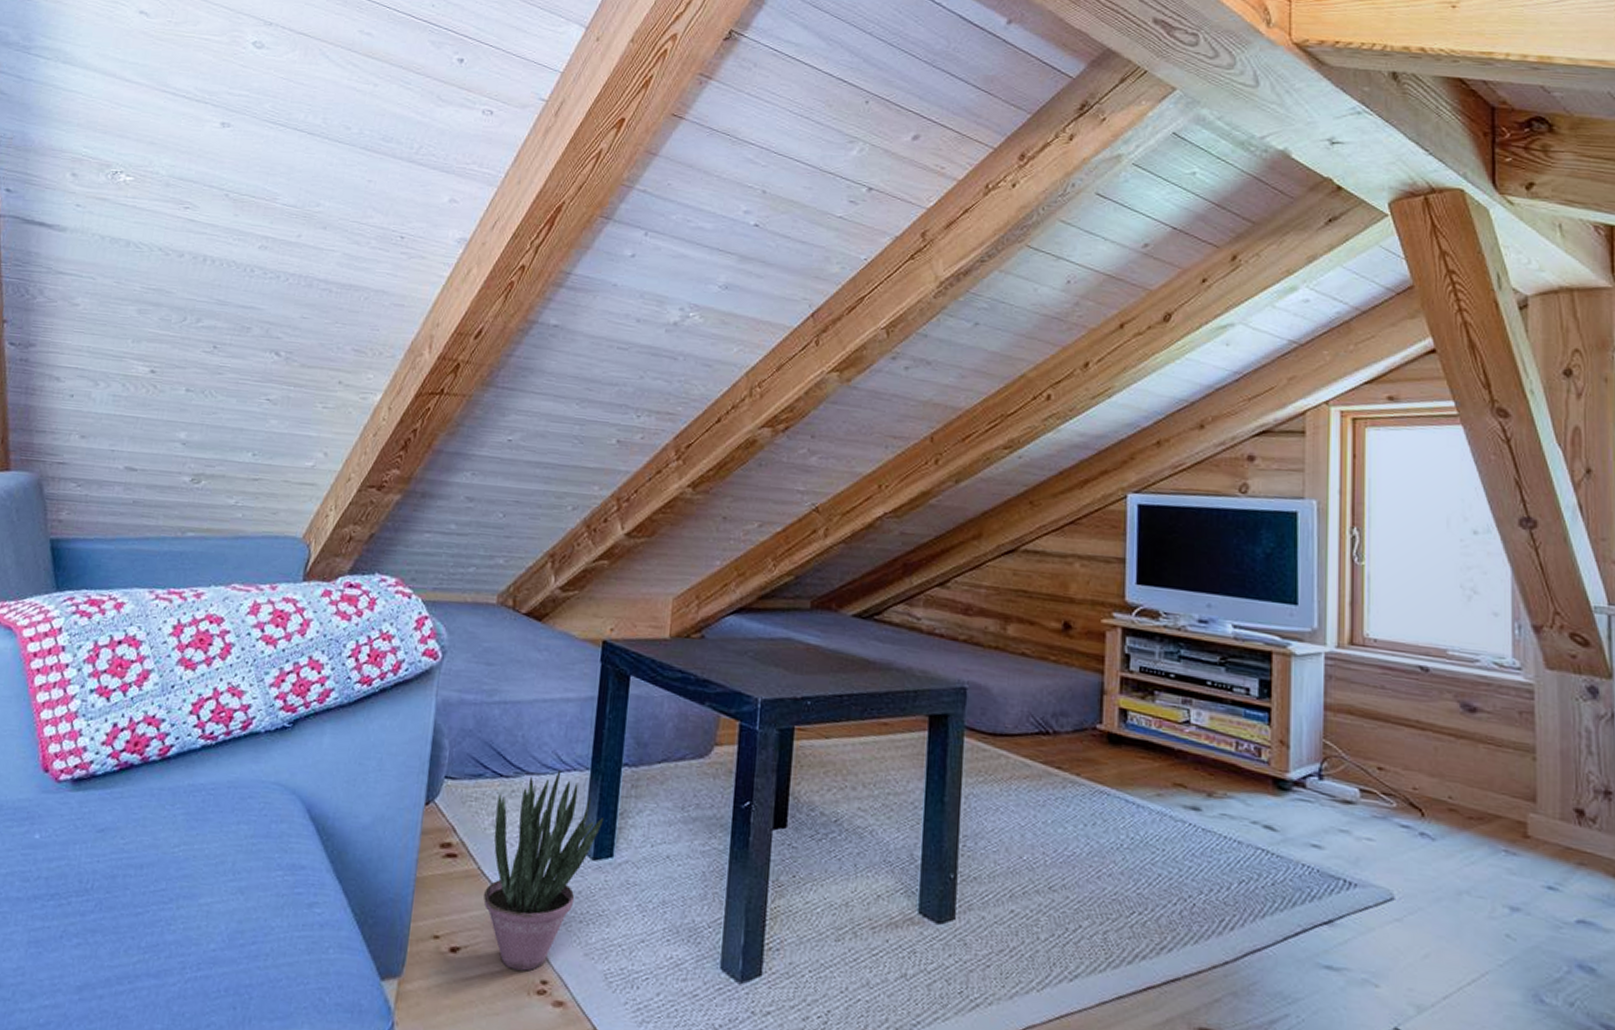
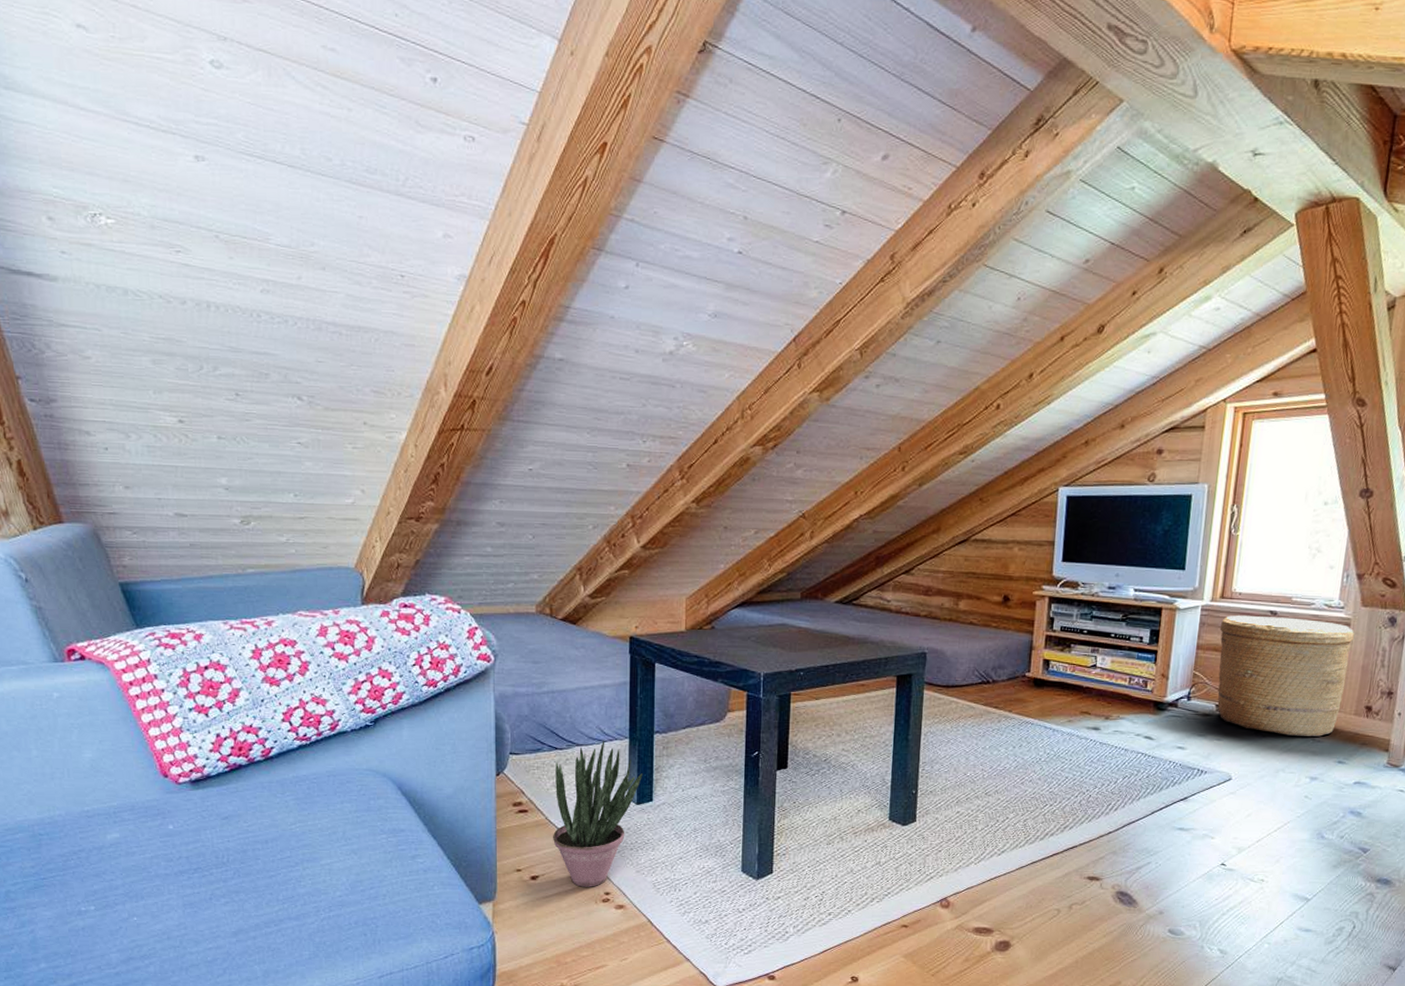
basket: none [1352,668,1541,847] -> present [1217,614,1354,737]

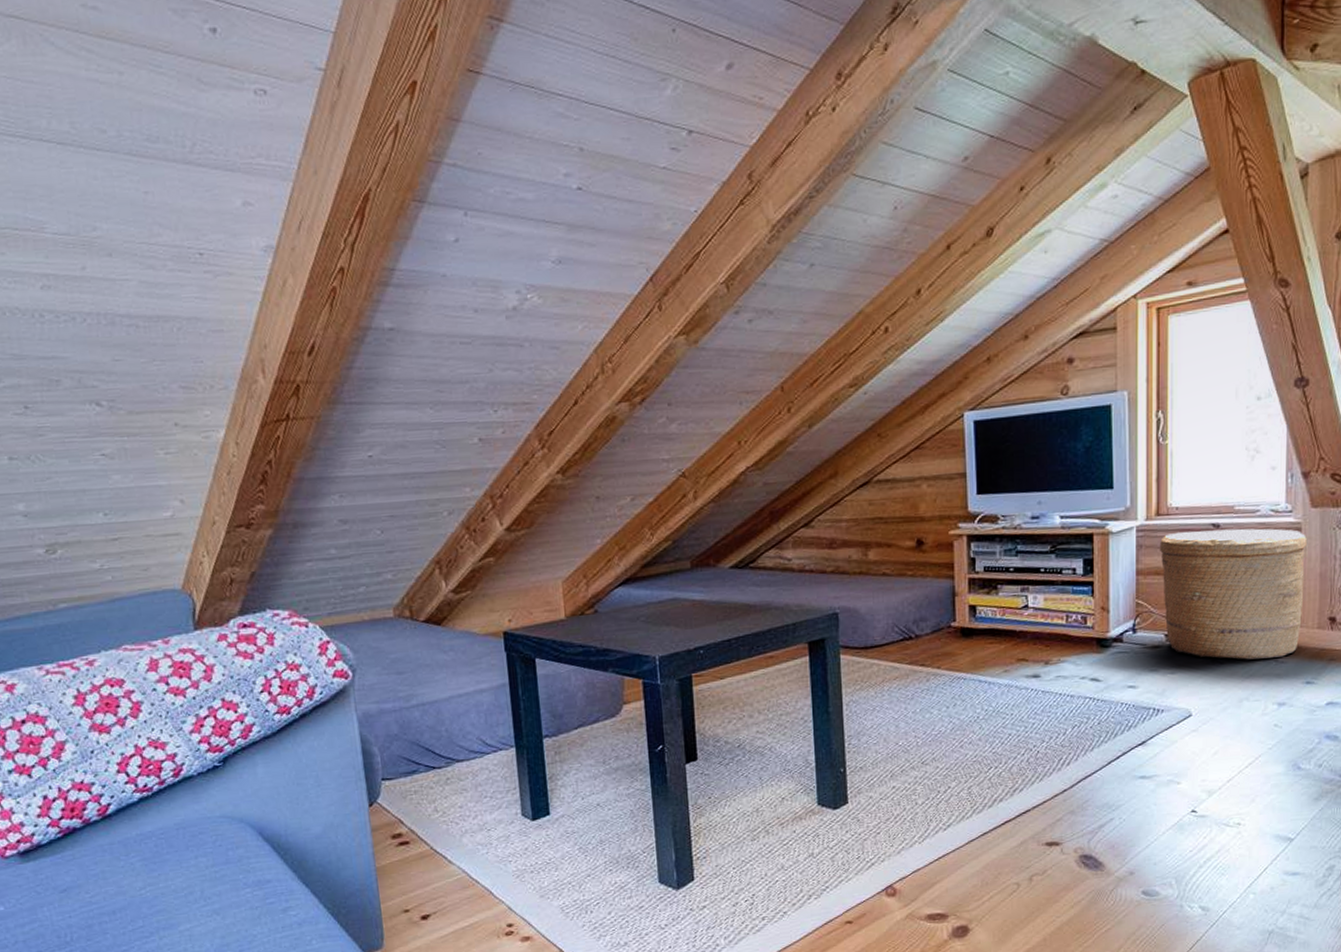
potted plant: present [552,740,643,887] -> none [435,752,536,922]

